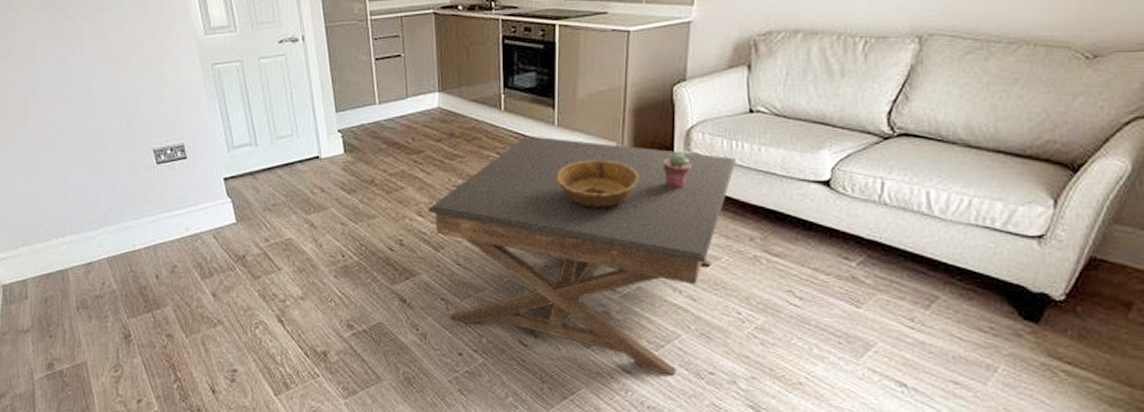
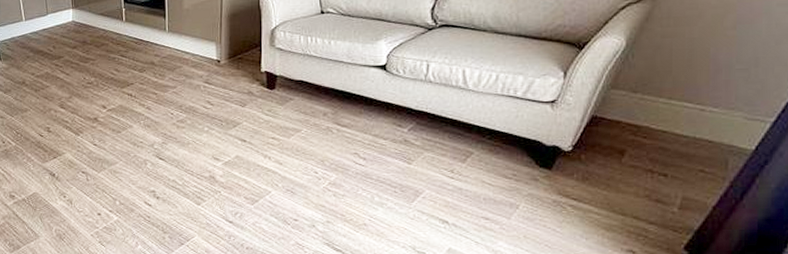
coffee table: present [426,135,736,376] -> none [67,40,311,223]
decorative bowl: present [556,159,640,208] -> none [169,56,235,95]
potted succulent: present [663,154,691,188] -> none [253,49,276,77]

